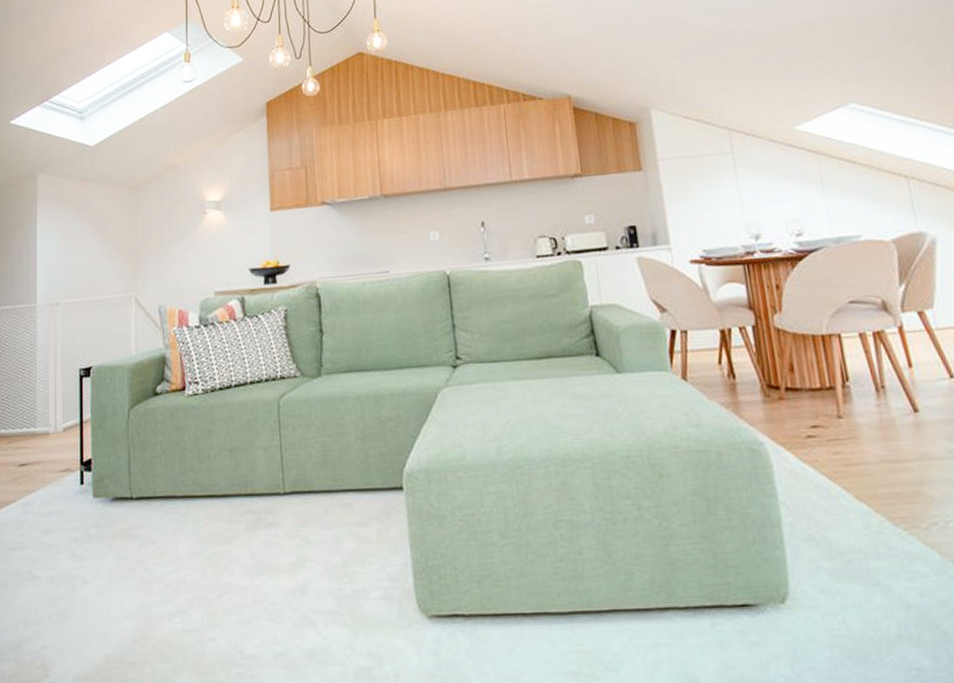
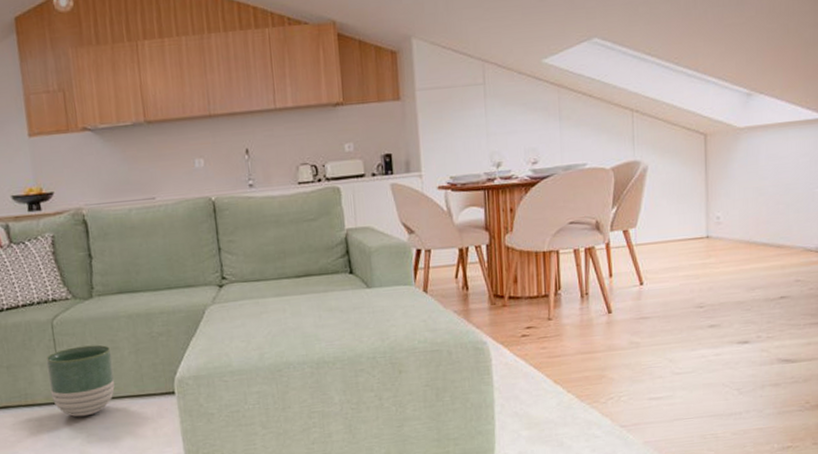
planter: none [269,428,339,512] -> present [45,344,115,417]

